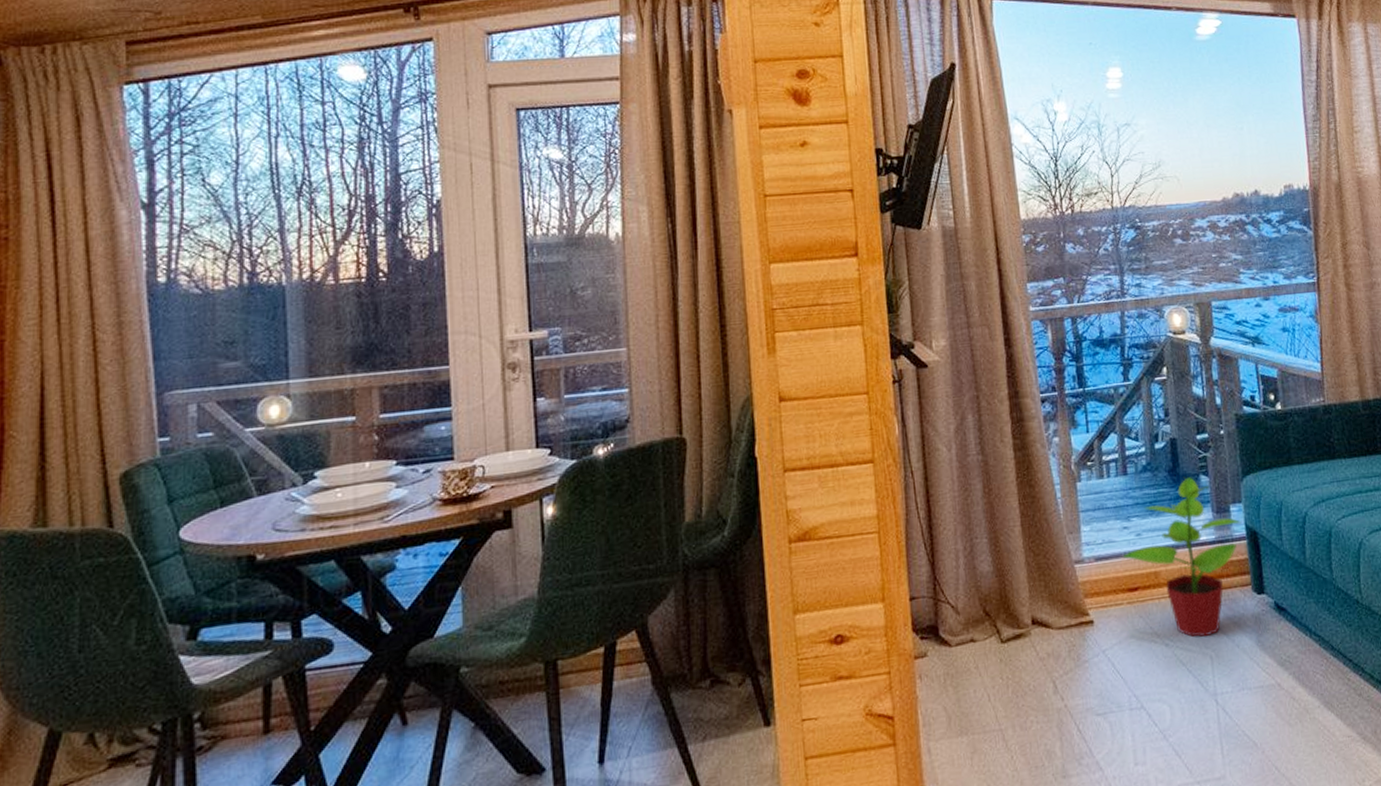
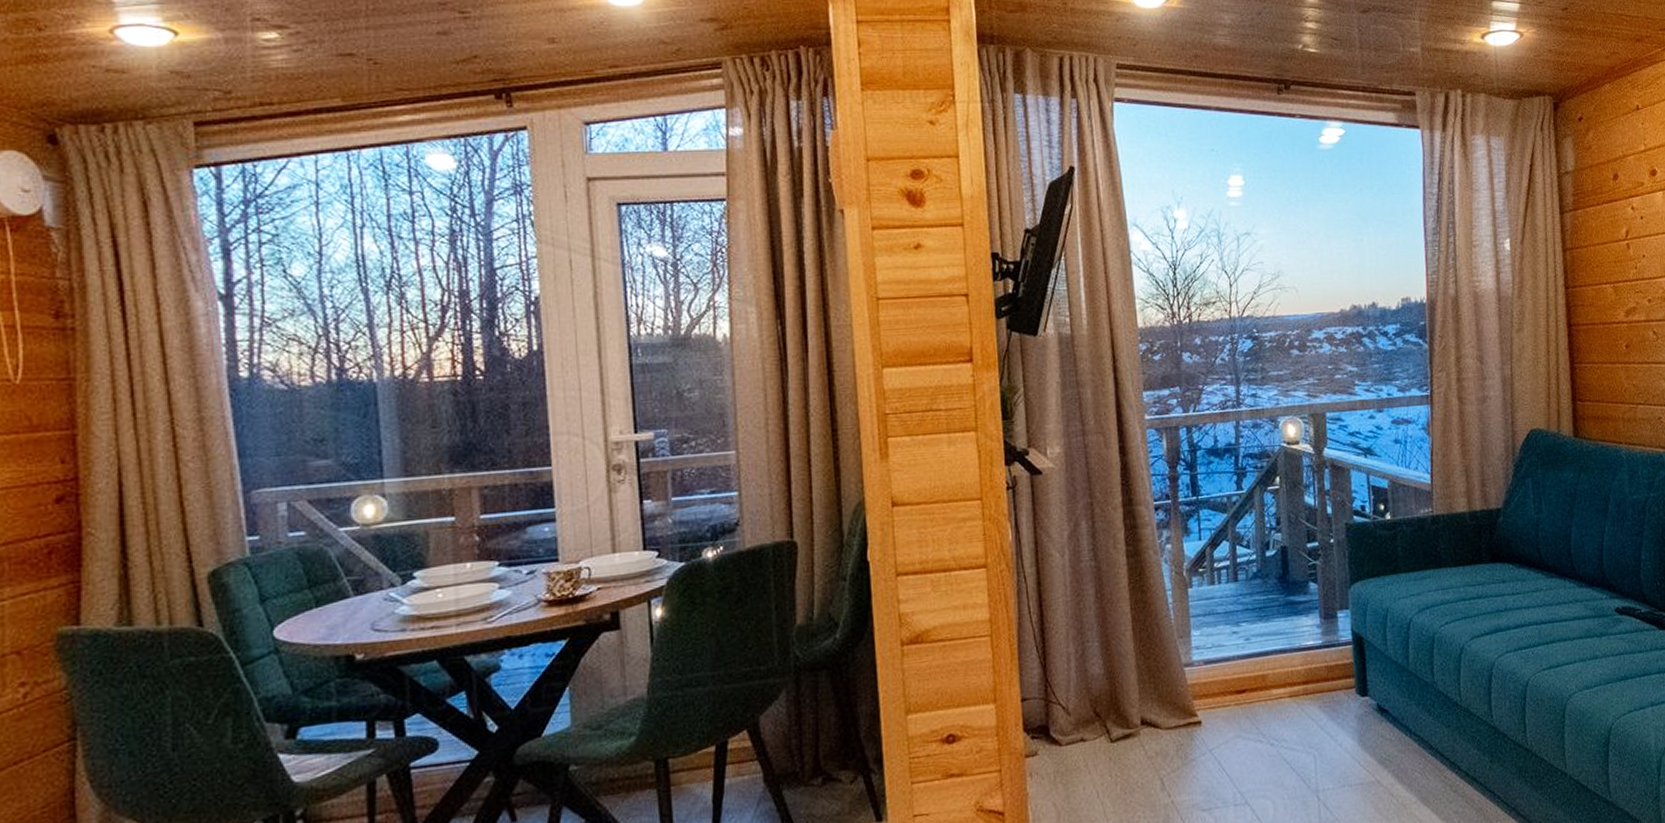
potted plant: present [1122,476,1242,637] -> none [1231,583,1348,737]

